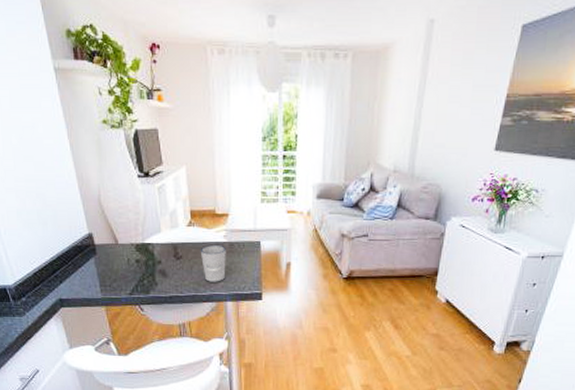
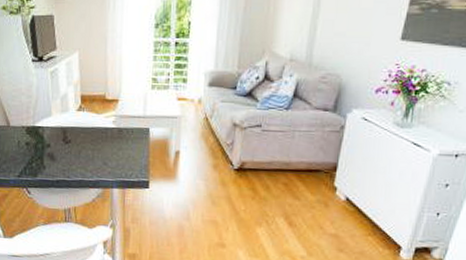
cup: present [200,245,226,282] -> none [88,130,115,168]

